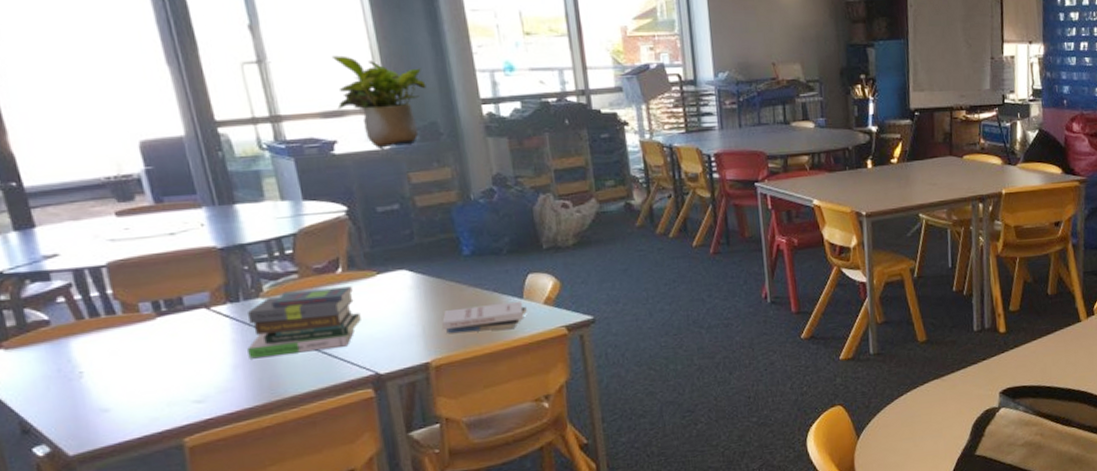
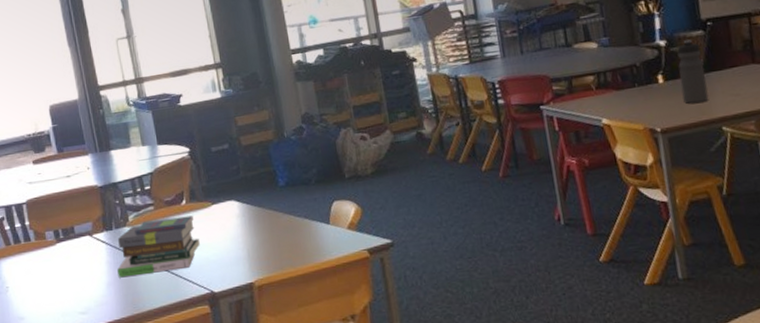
potted plant: present [332,55,426,149] -> none [179,25,248,98]
books: present [442,301,527,333] -> none [263,226,333,256]
water bottle: none [886,128,910,191] -> present [676,39,709,104]

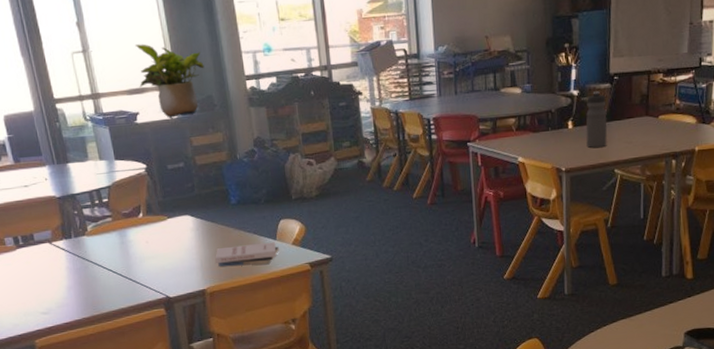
books: present [117,215,200,278] -> none [77,228,156,283]
potted plant: none [179,25,248,98] -> present [136,44,204,118]
books: none [263,226,333,256] -> present [215,241,279,267]

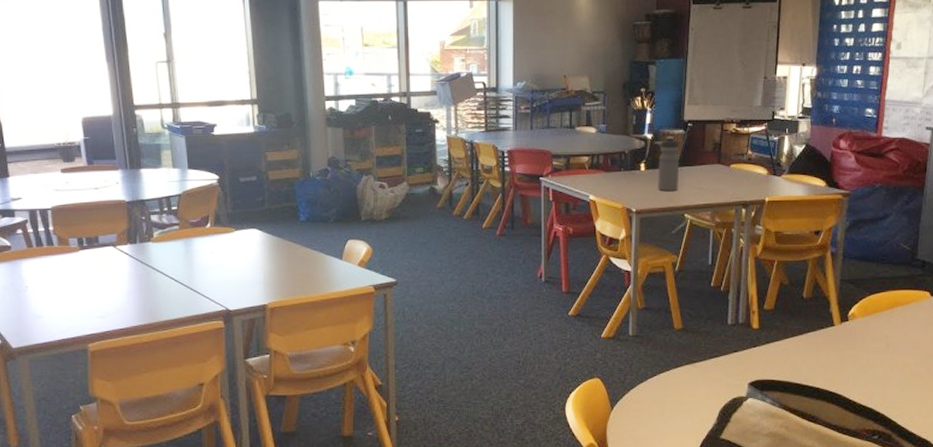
potted plant: present [136,44,204,118] -> none [219,58,286,132]
books: present [215,241,279,267] -> none [279,261,344,283]

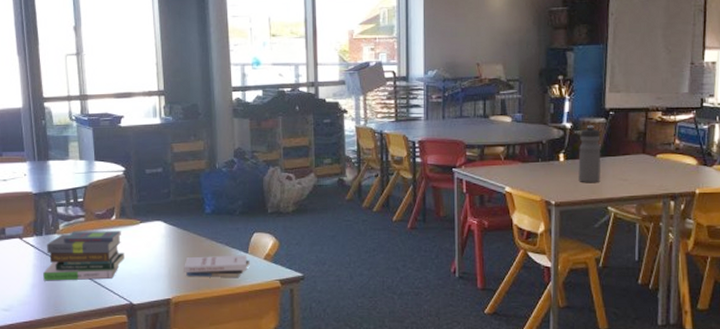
books: none [138,238,220,289] -> present [43,231,125,281]
books: none [279,261,344,283] -> present [184,255,250,277]

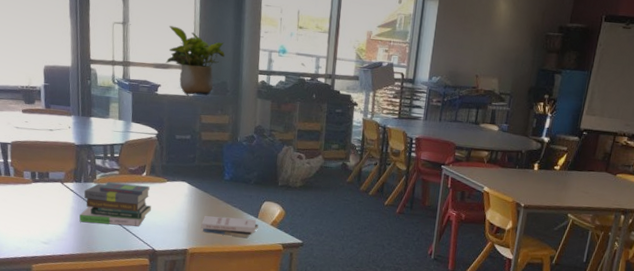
potted plant: none [127,50,193,123] -> present [165,26,225,95]
water bottle: present [578,125,601,183] -> none [547,142,573,193]

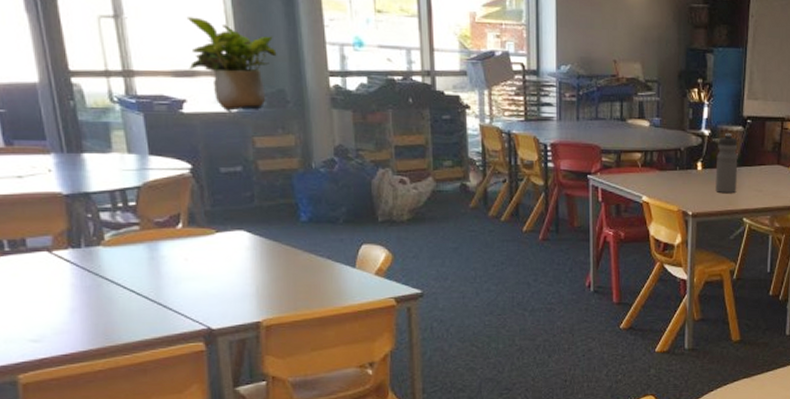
books: present [79,182,151,227] -> none [85,242,198,304]
books: present [201,215,259,238] -> none [276,270,358,296]
water bottle: none [547,142,573,193] -> present [715,133,738,194]

